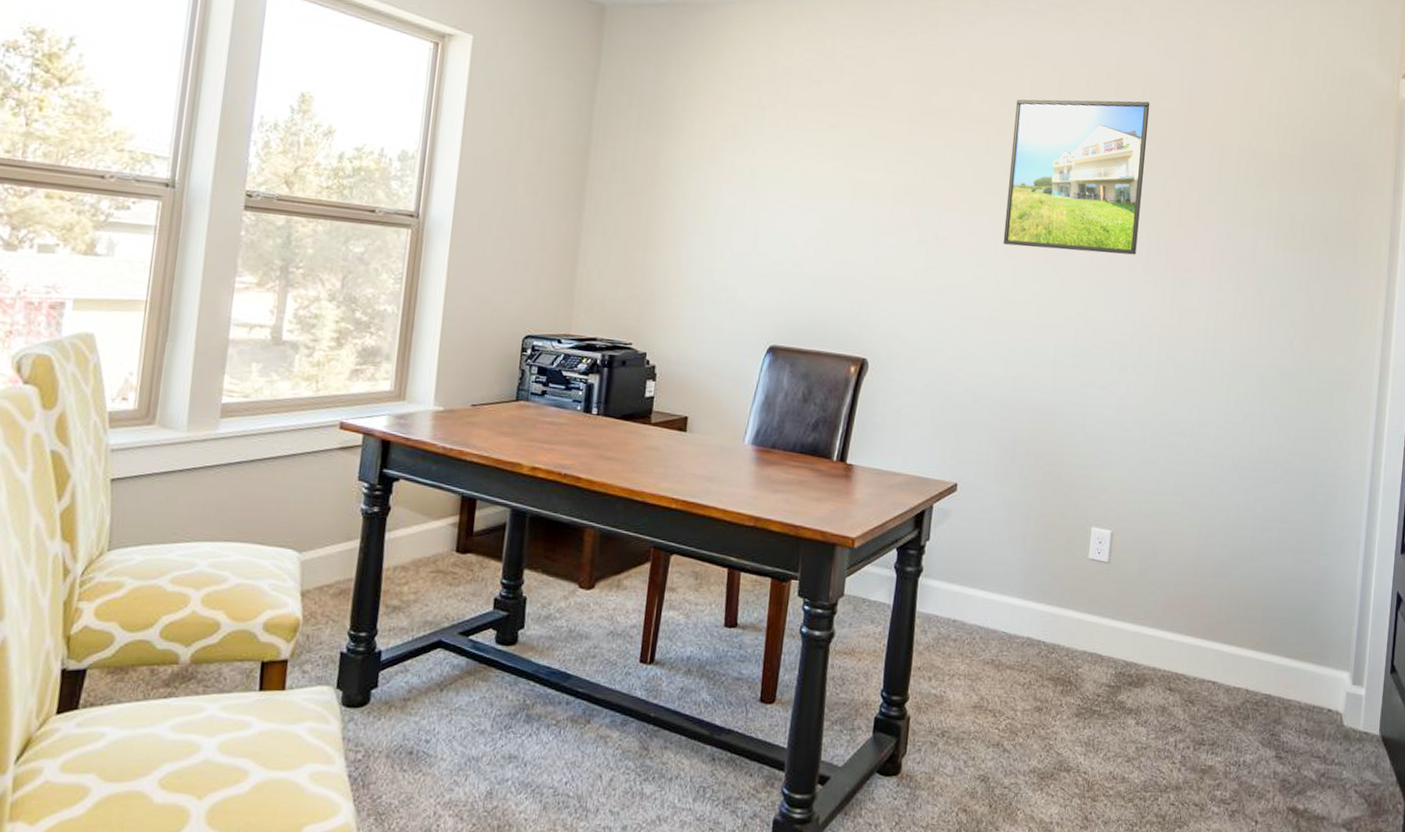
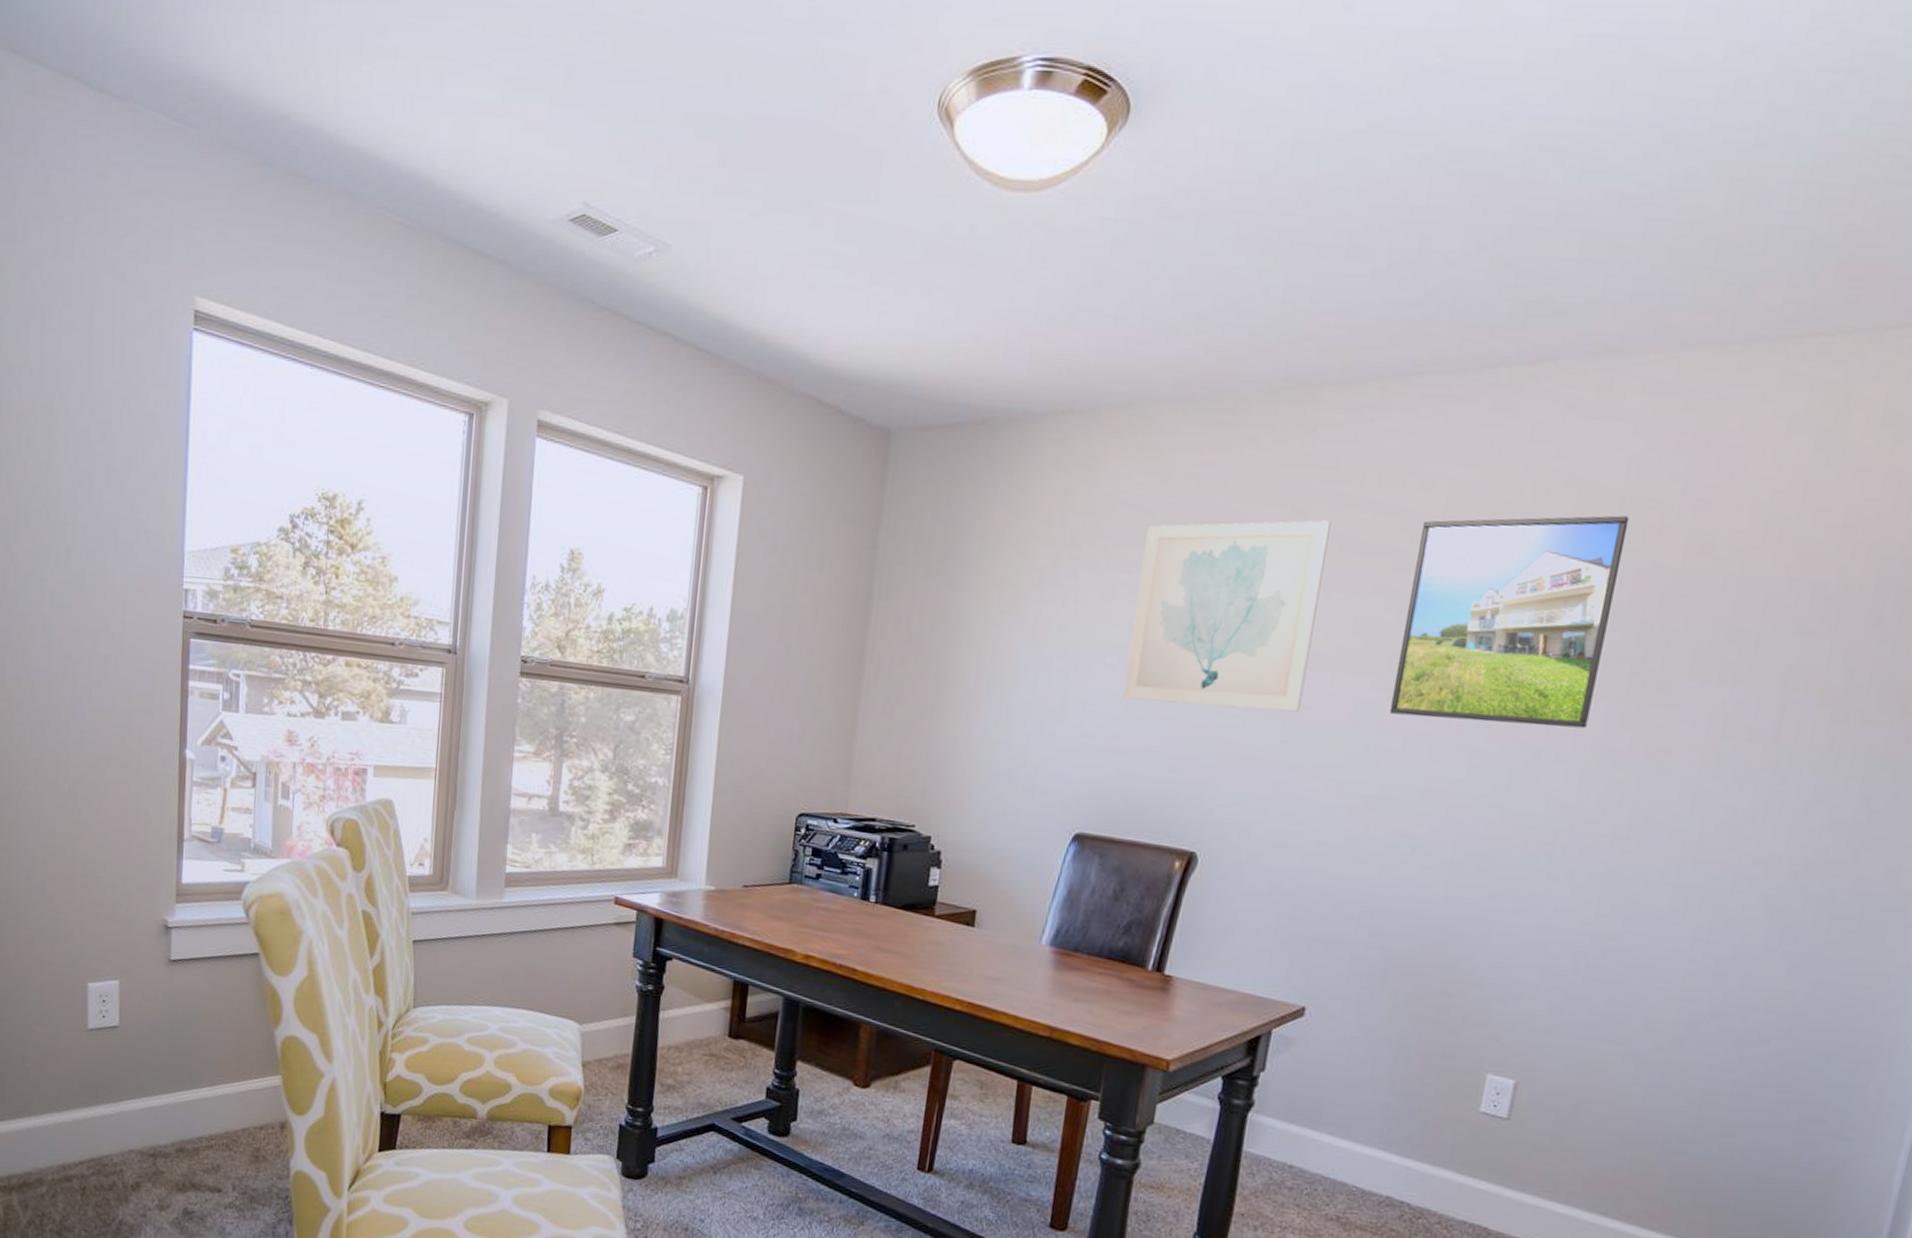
wall art: none [804,93,953,243] -> present [1123,520,1331,712]

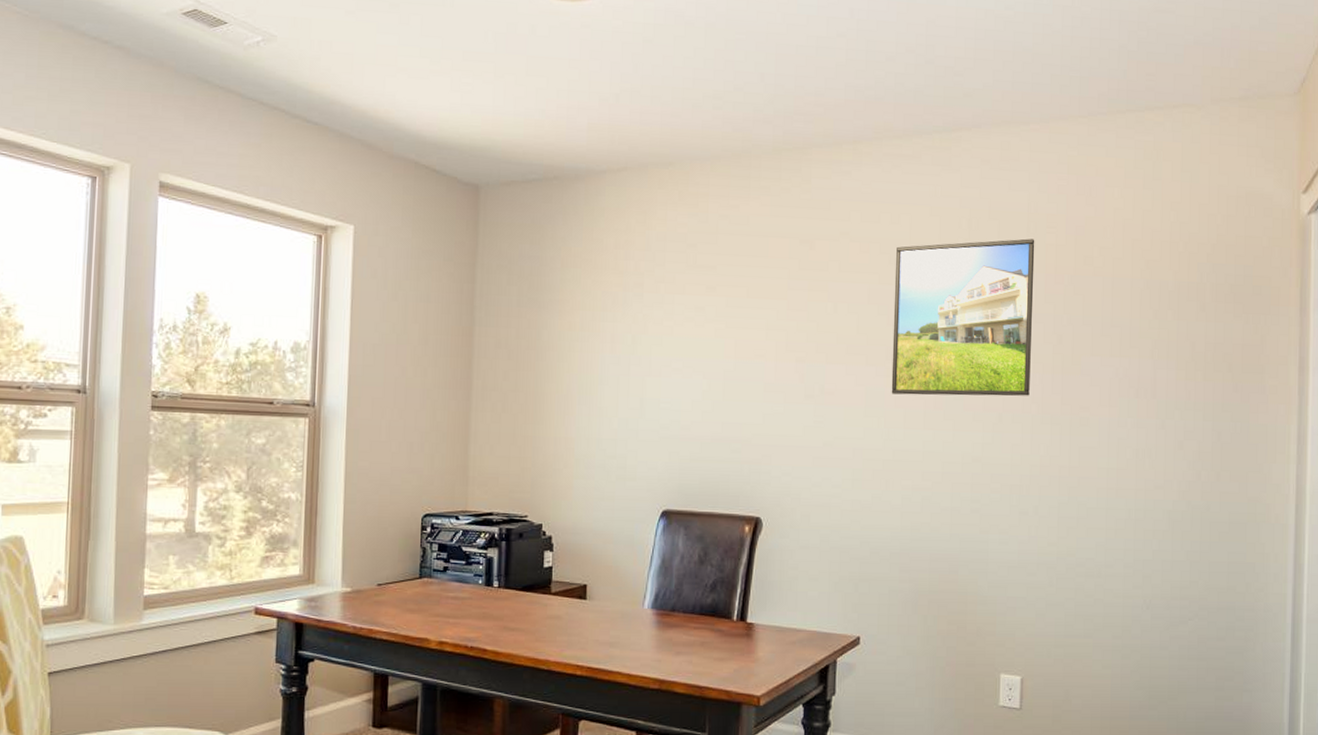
wall art: present [1123,520,1331,712] -> none [689,248,831,398]

